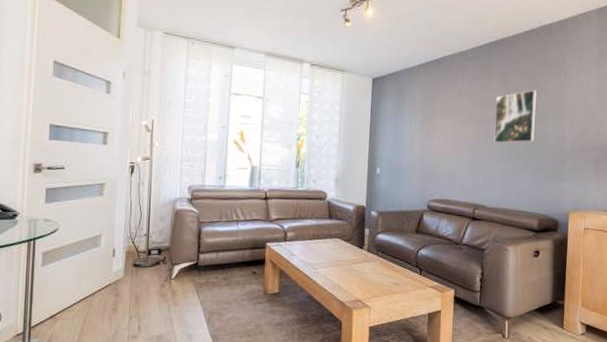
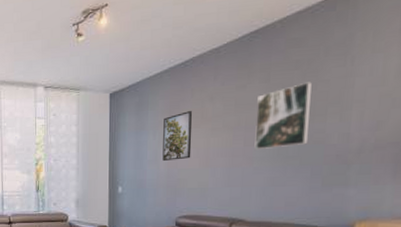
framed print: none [417,103,444,147] -> present [162,111,193,162]

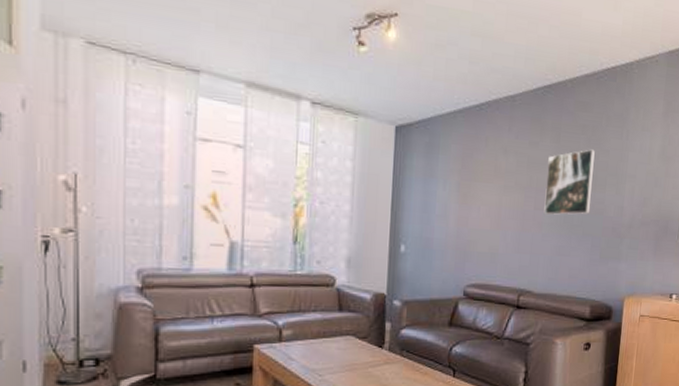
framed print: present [162,111,193,162] -> none [452,162,486,219]

